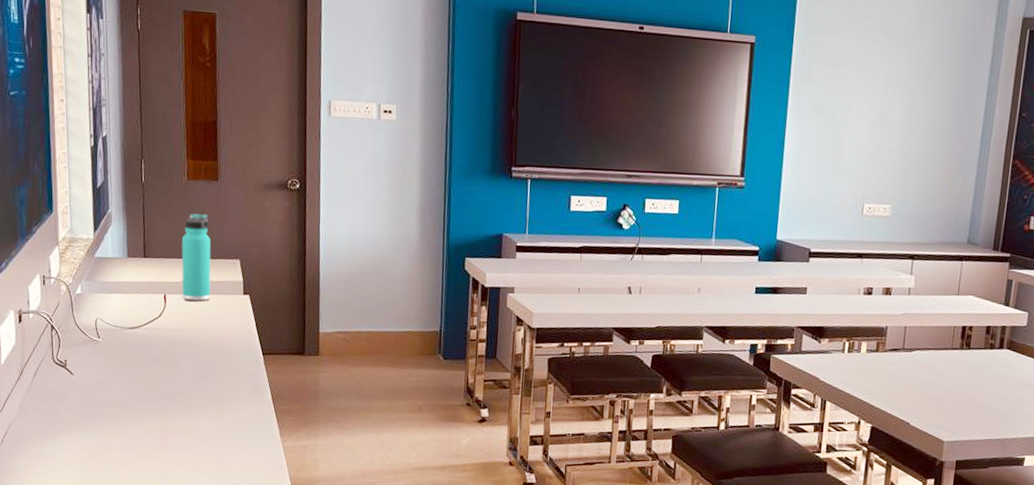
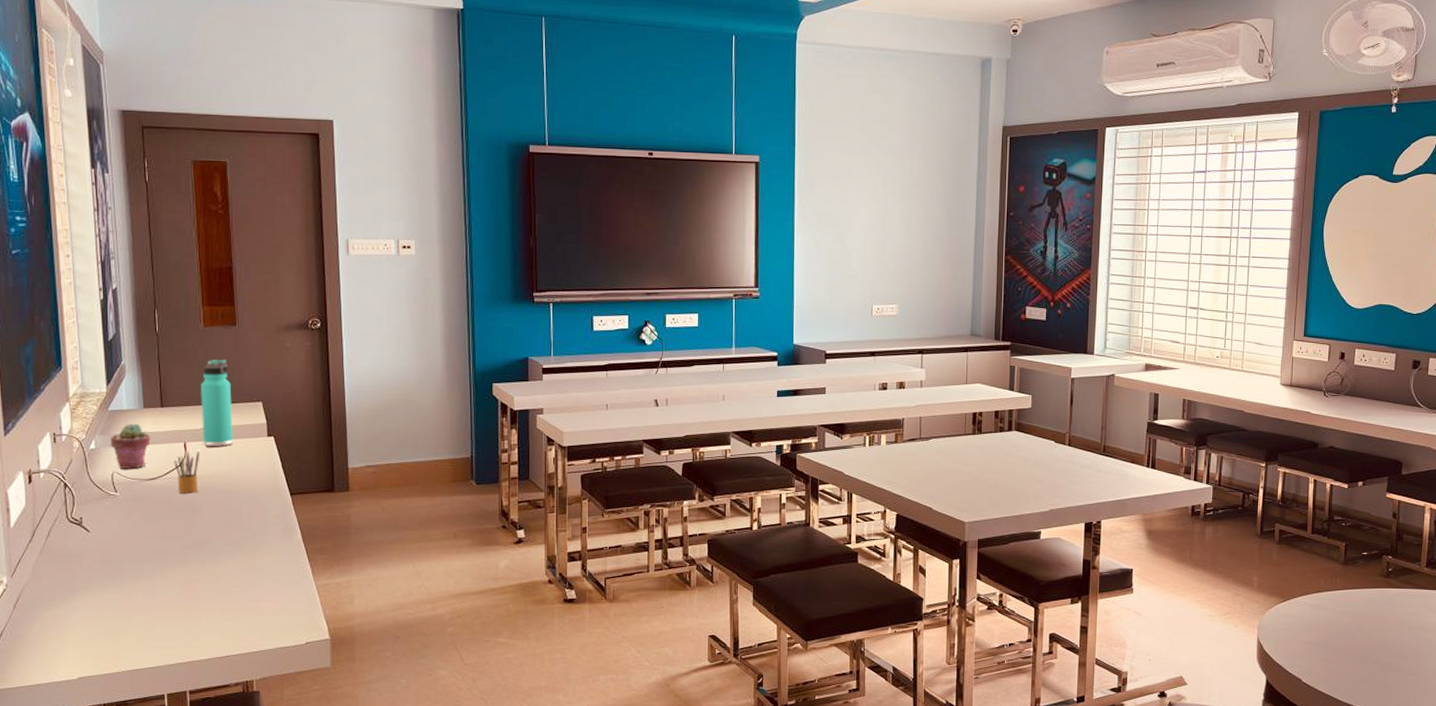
potted succulent: none [95,271,133,317] -> present [110,423,151,469]
pencil box: none [154,302,179,345] -> present [174,450,200,494]

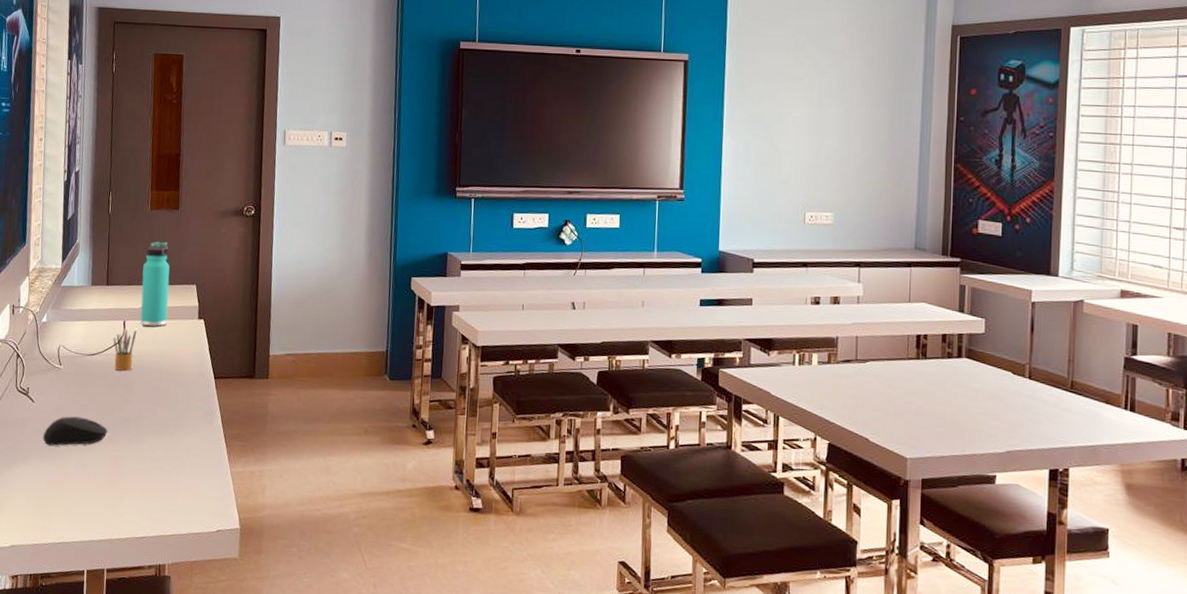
computer mouse: none [103,543,177,574] -> present [42,416,108,446]
potted succulent: present [110,423,151,469] -> none [60,299,95,344]

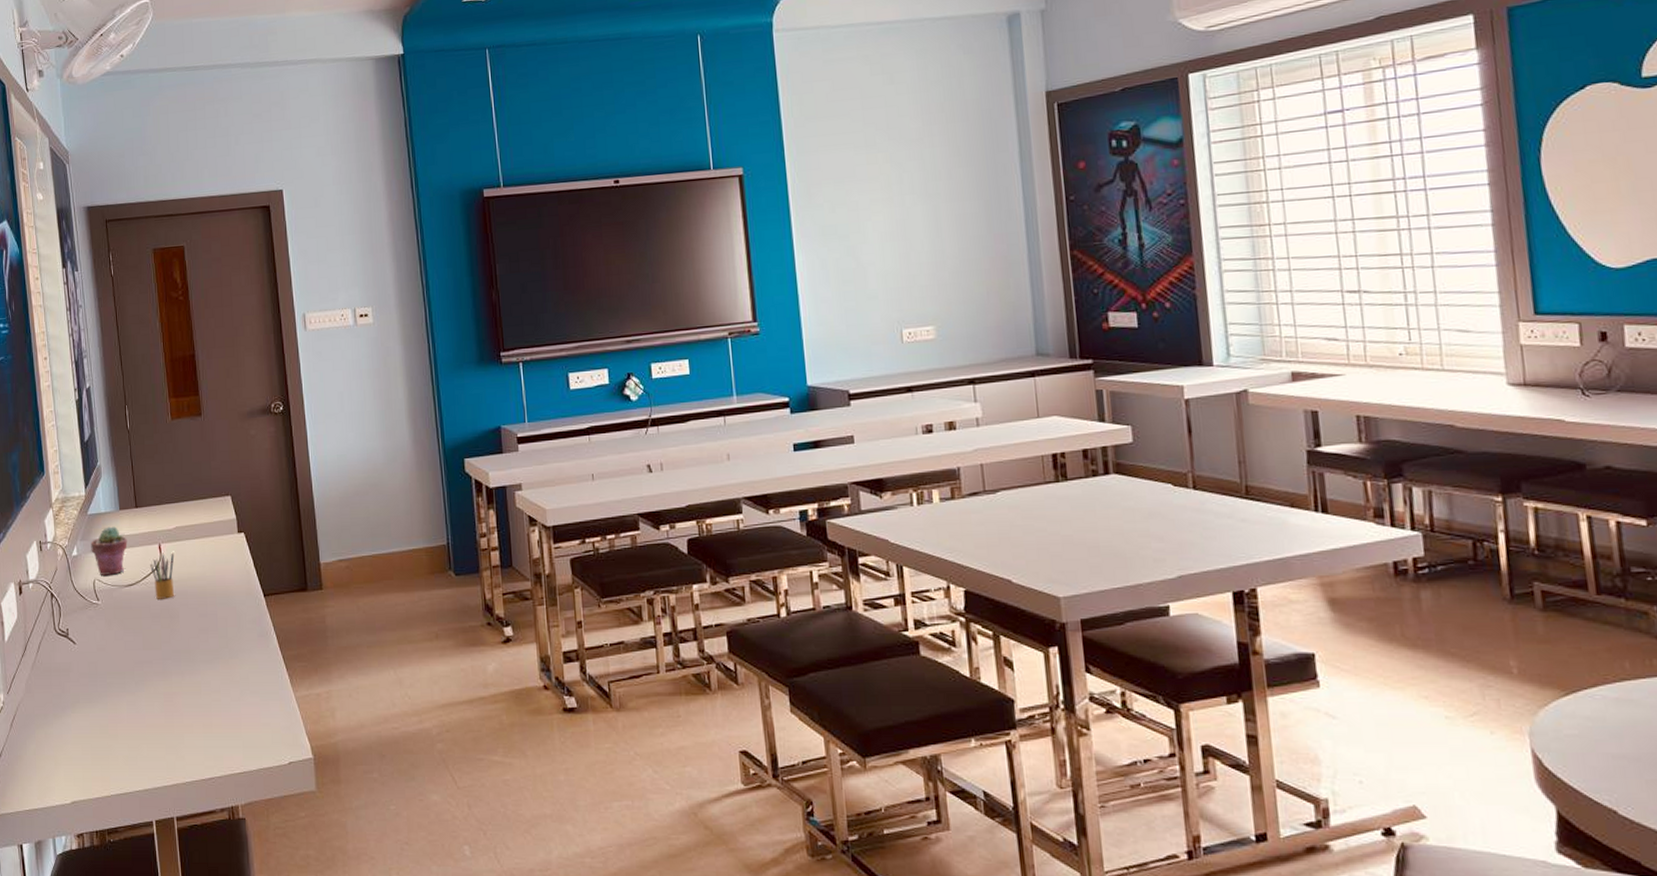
computer mouse: present [42,416,108,446] -> none [89,654,158,689]
potted succulent: none [60,299,95,344] -> present [91,526,127,575]
thermos bottle: present [140,241,170,327] -> none [172,452,205,548]

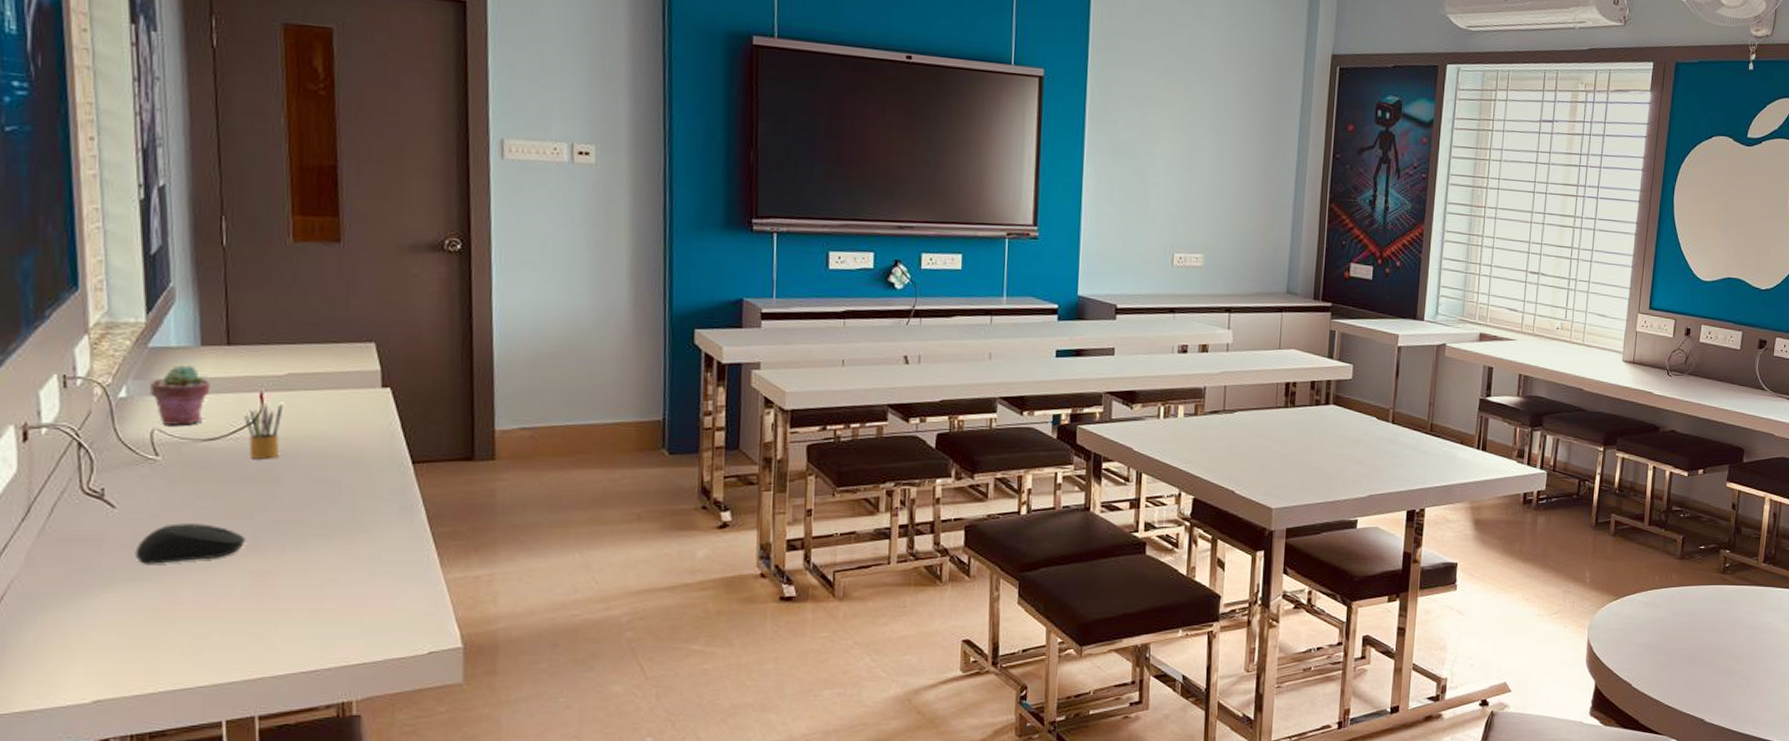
computer mouse: none [89,654,158,689] -> present [135,523,246,564]

